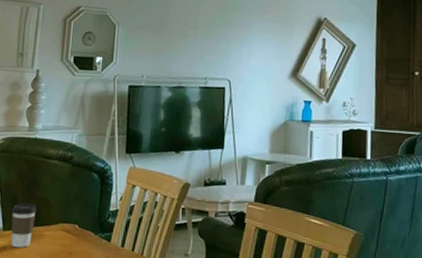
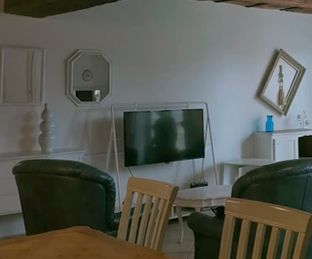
coffee cup: present [11,203,37,248] -> none [32,212,54,249]

